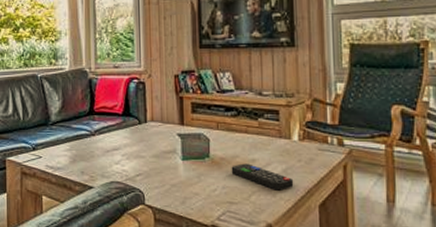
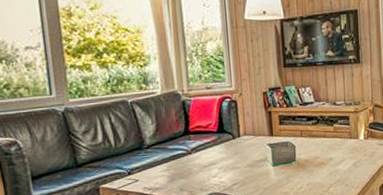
remote control: present [231,163,294,191] -> none [313,162,361,181]

